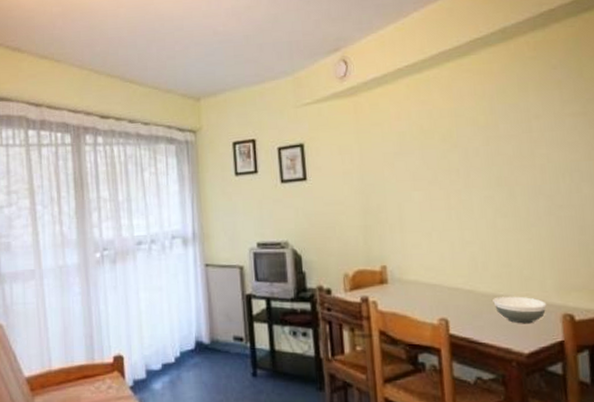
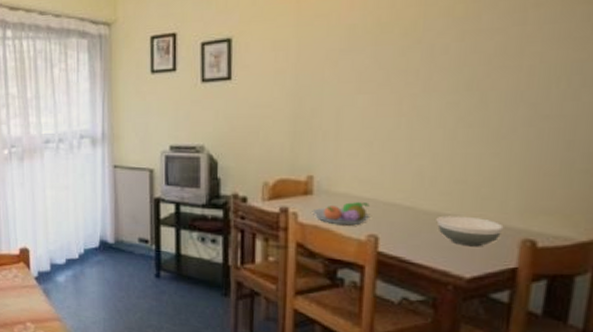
fruit bowl: none [389,288,439,310] -> present [312,202,370,225]

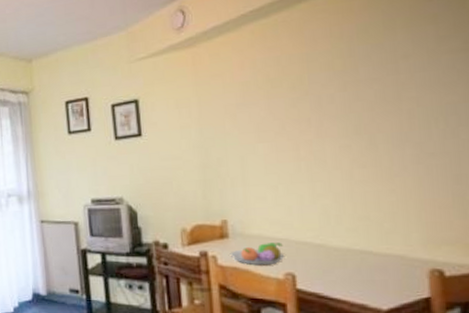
bowl: present [436,216,504,247] -> none [347,250,411,279]

